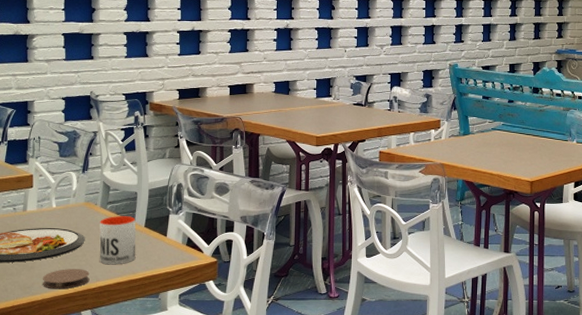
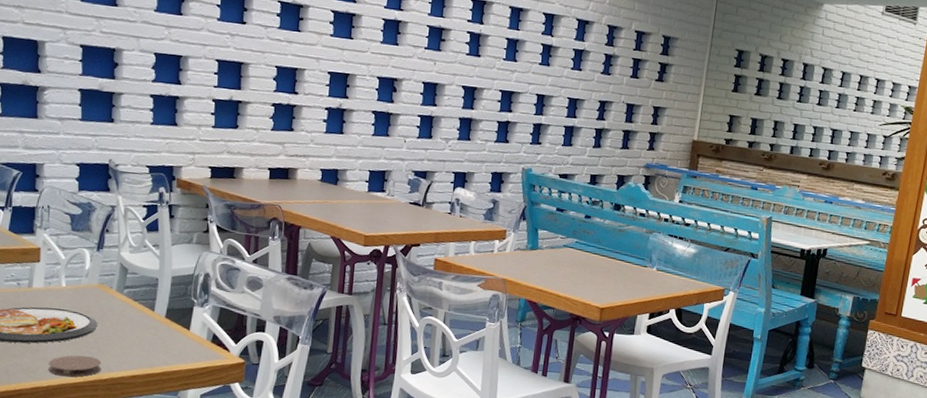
mug: present [99,216,136,265] -> none [113,302,156,356]

